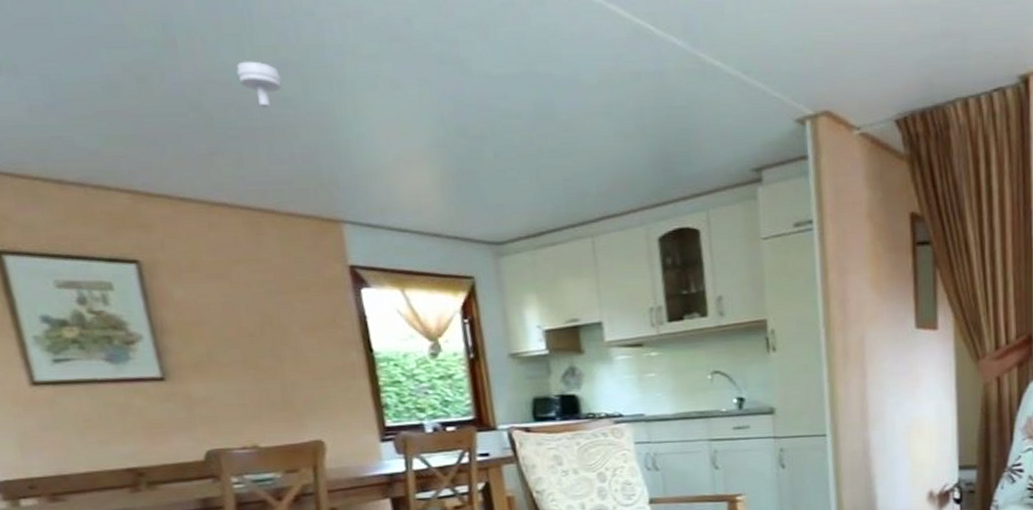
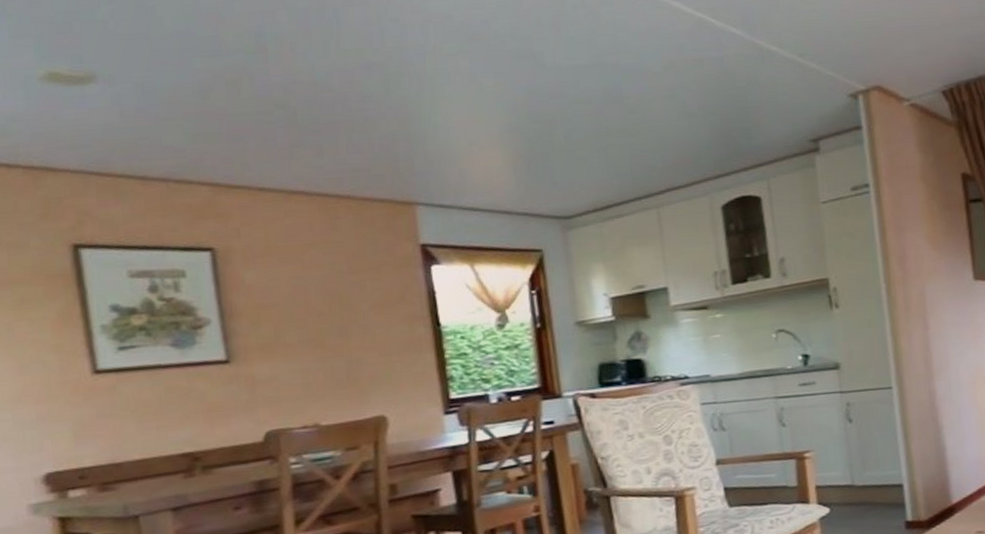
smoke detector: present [237,61,282,108] -> none [322,63,364,104]

